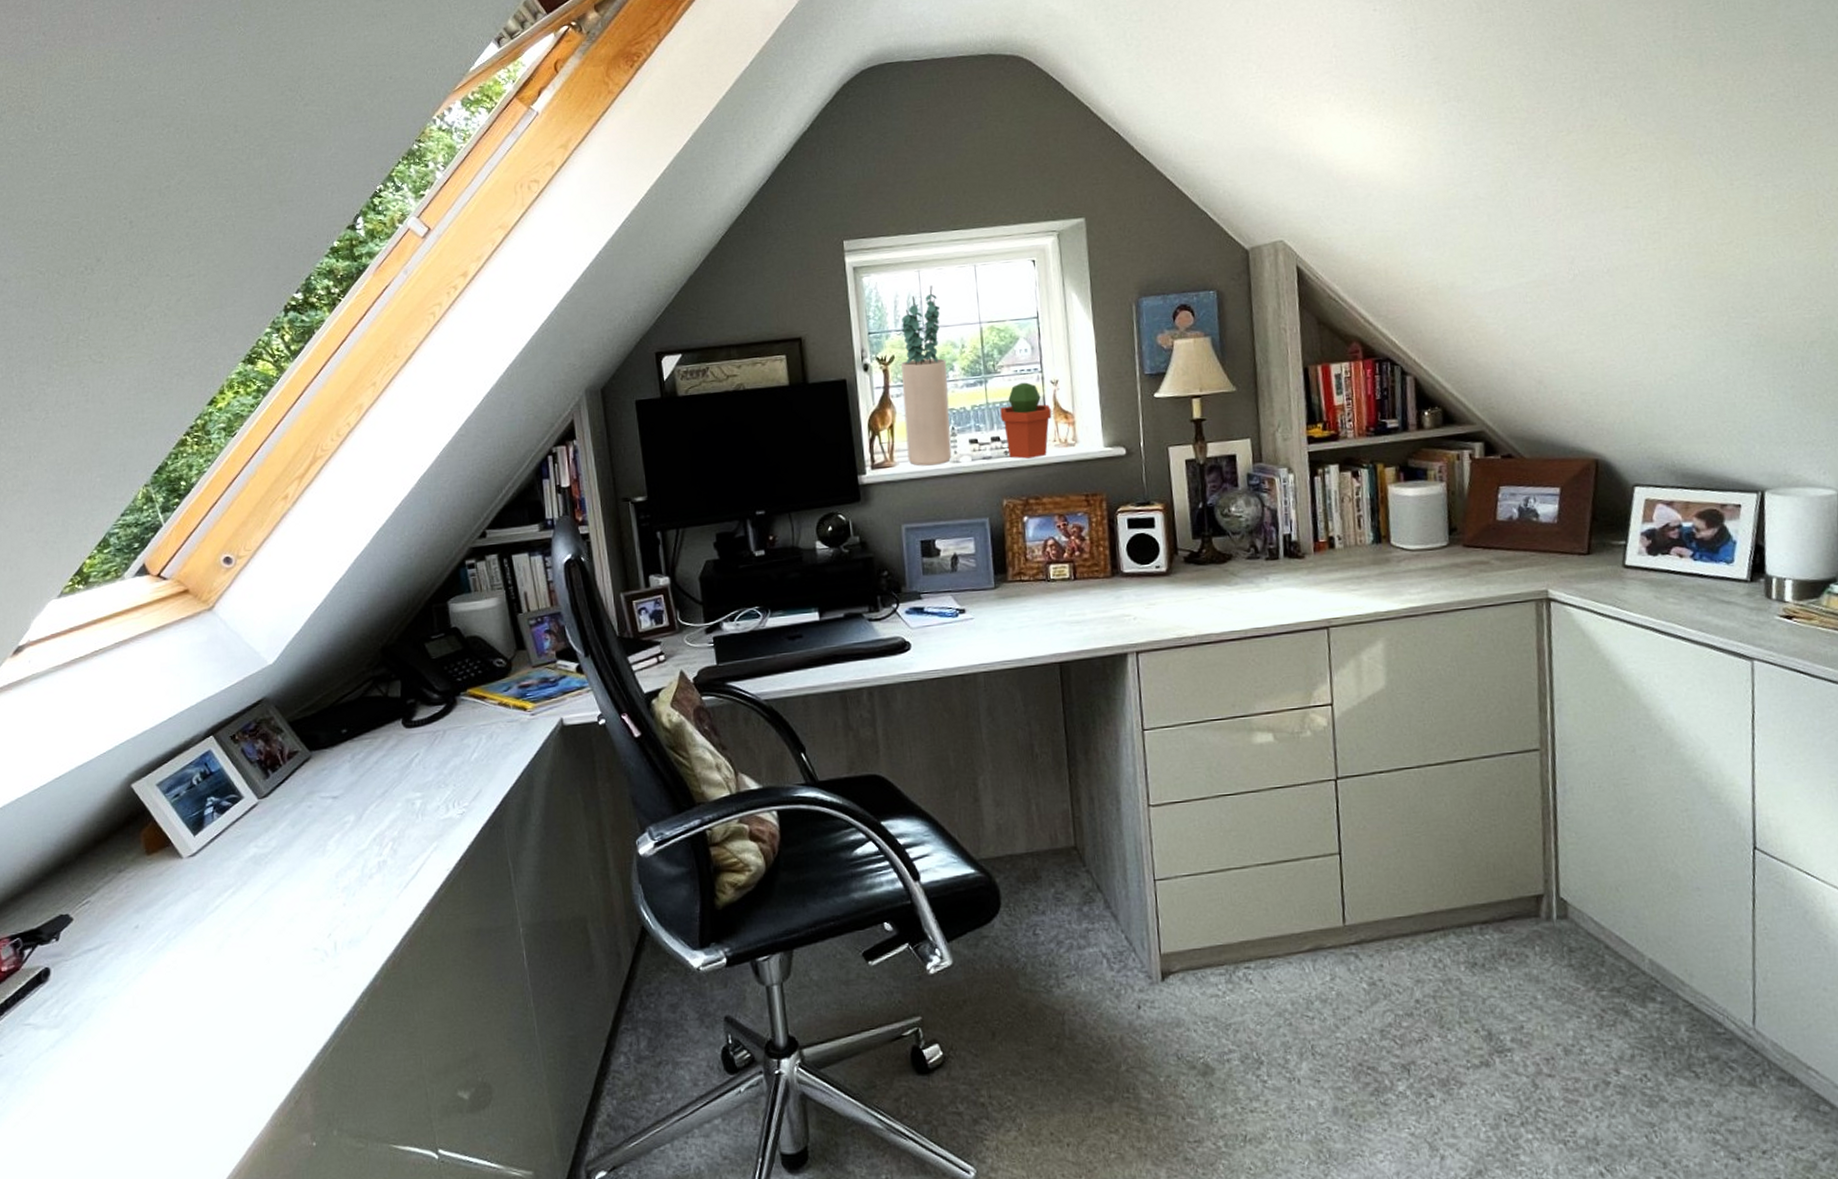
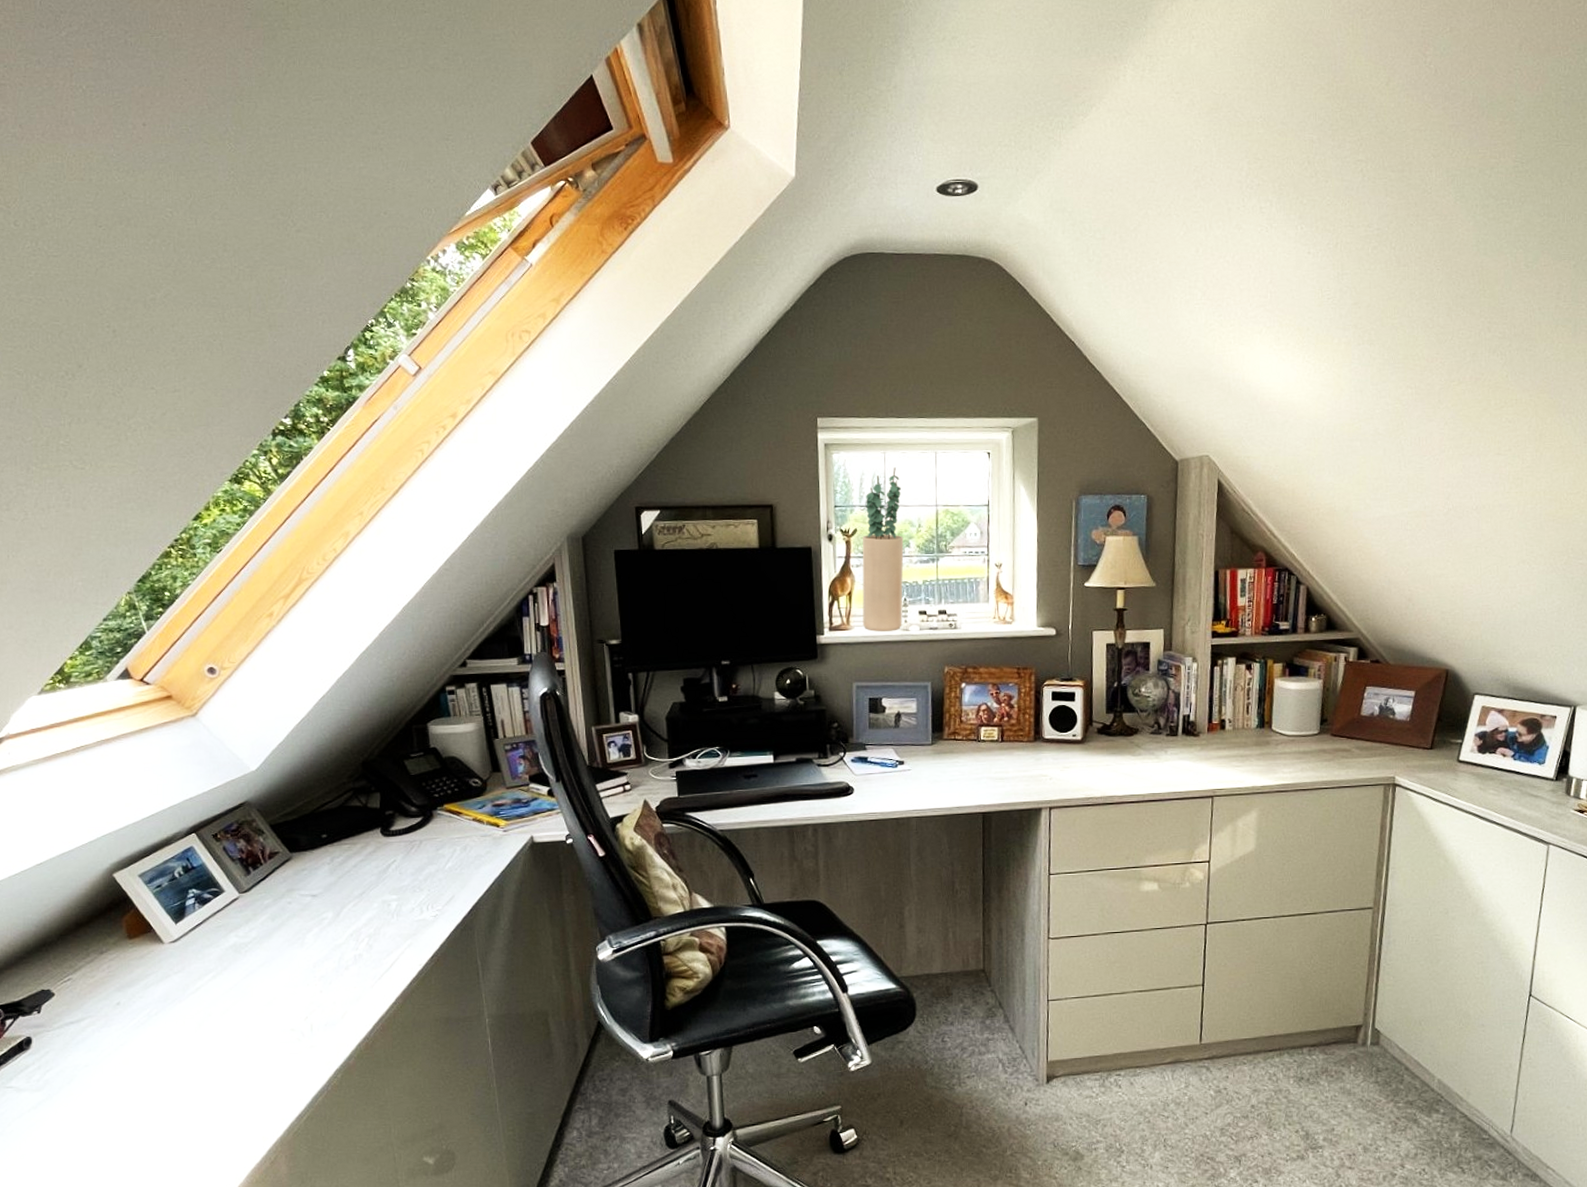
succulent plant: present [1000,382,1052,460] -> none [948,563,994,633]

